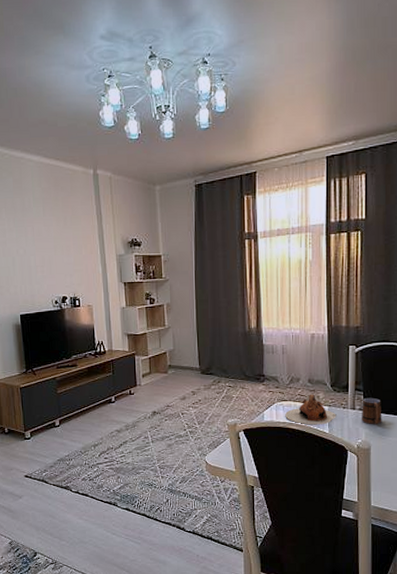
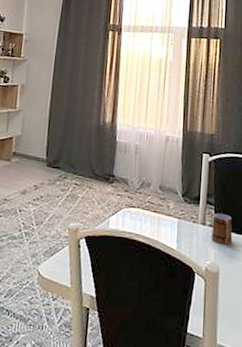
teapot: present [285,394,337,425] -> none [132,202,186,240]

